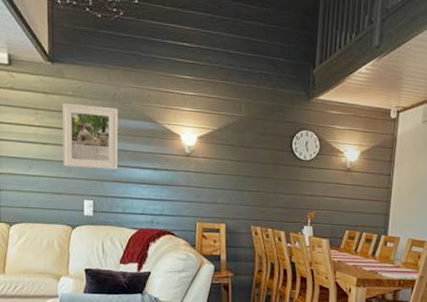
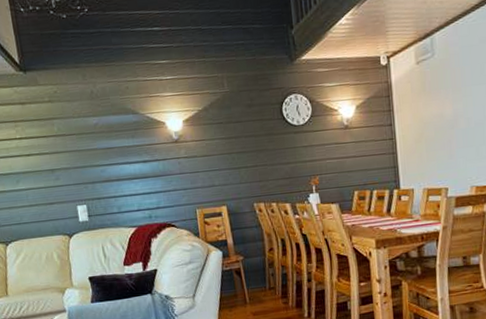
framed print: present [62,102,118,170] -> none [40,106,106,175]

